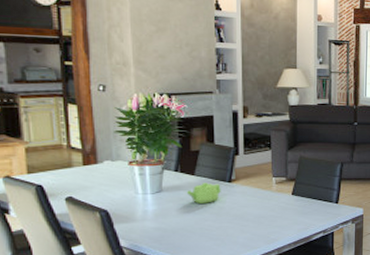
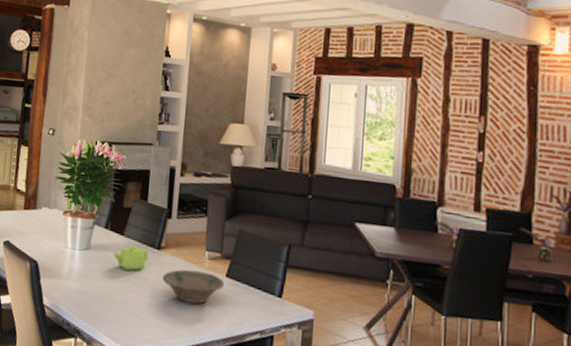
bowl: none [235,194,292,220] -> present [162,269,225,304]

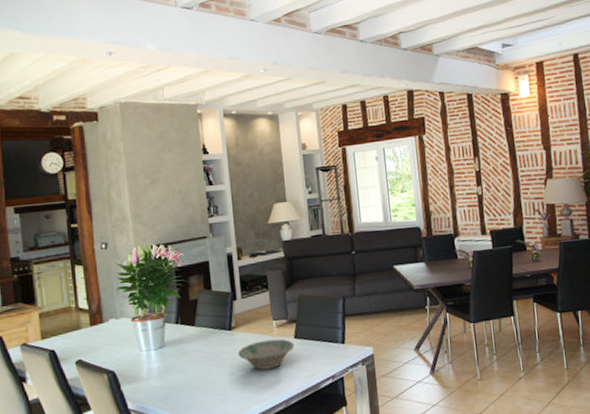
teapot: present [113,245,149,271] -> none [188,333,222,356]

